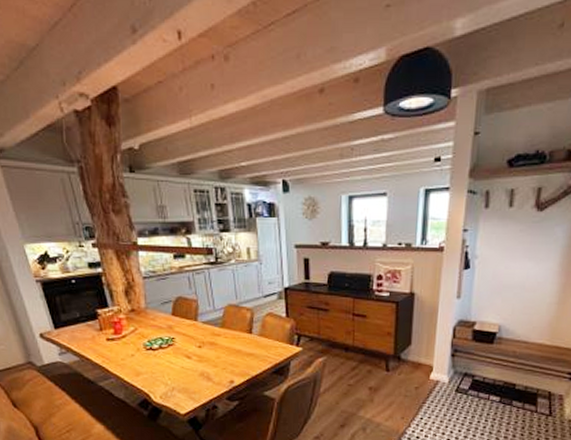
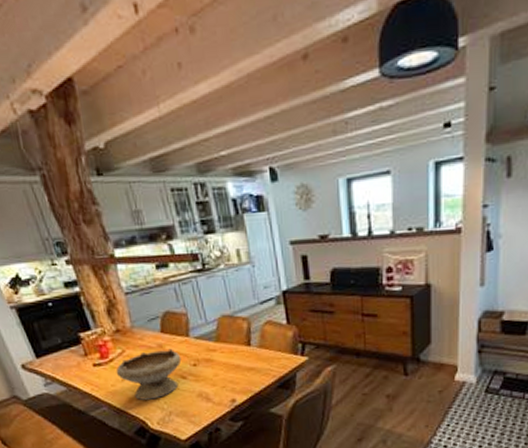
bowl: none [127,330,188,375] -> present [116,348,182,400]

